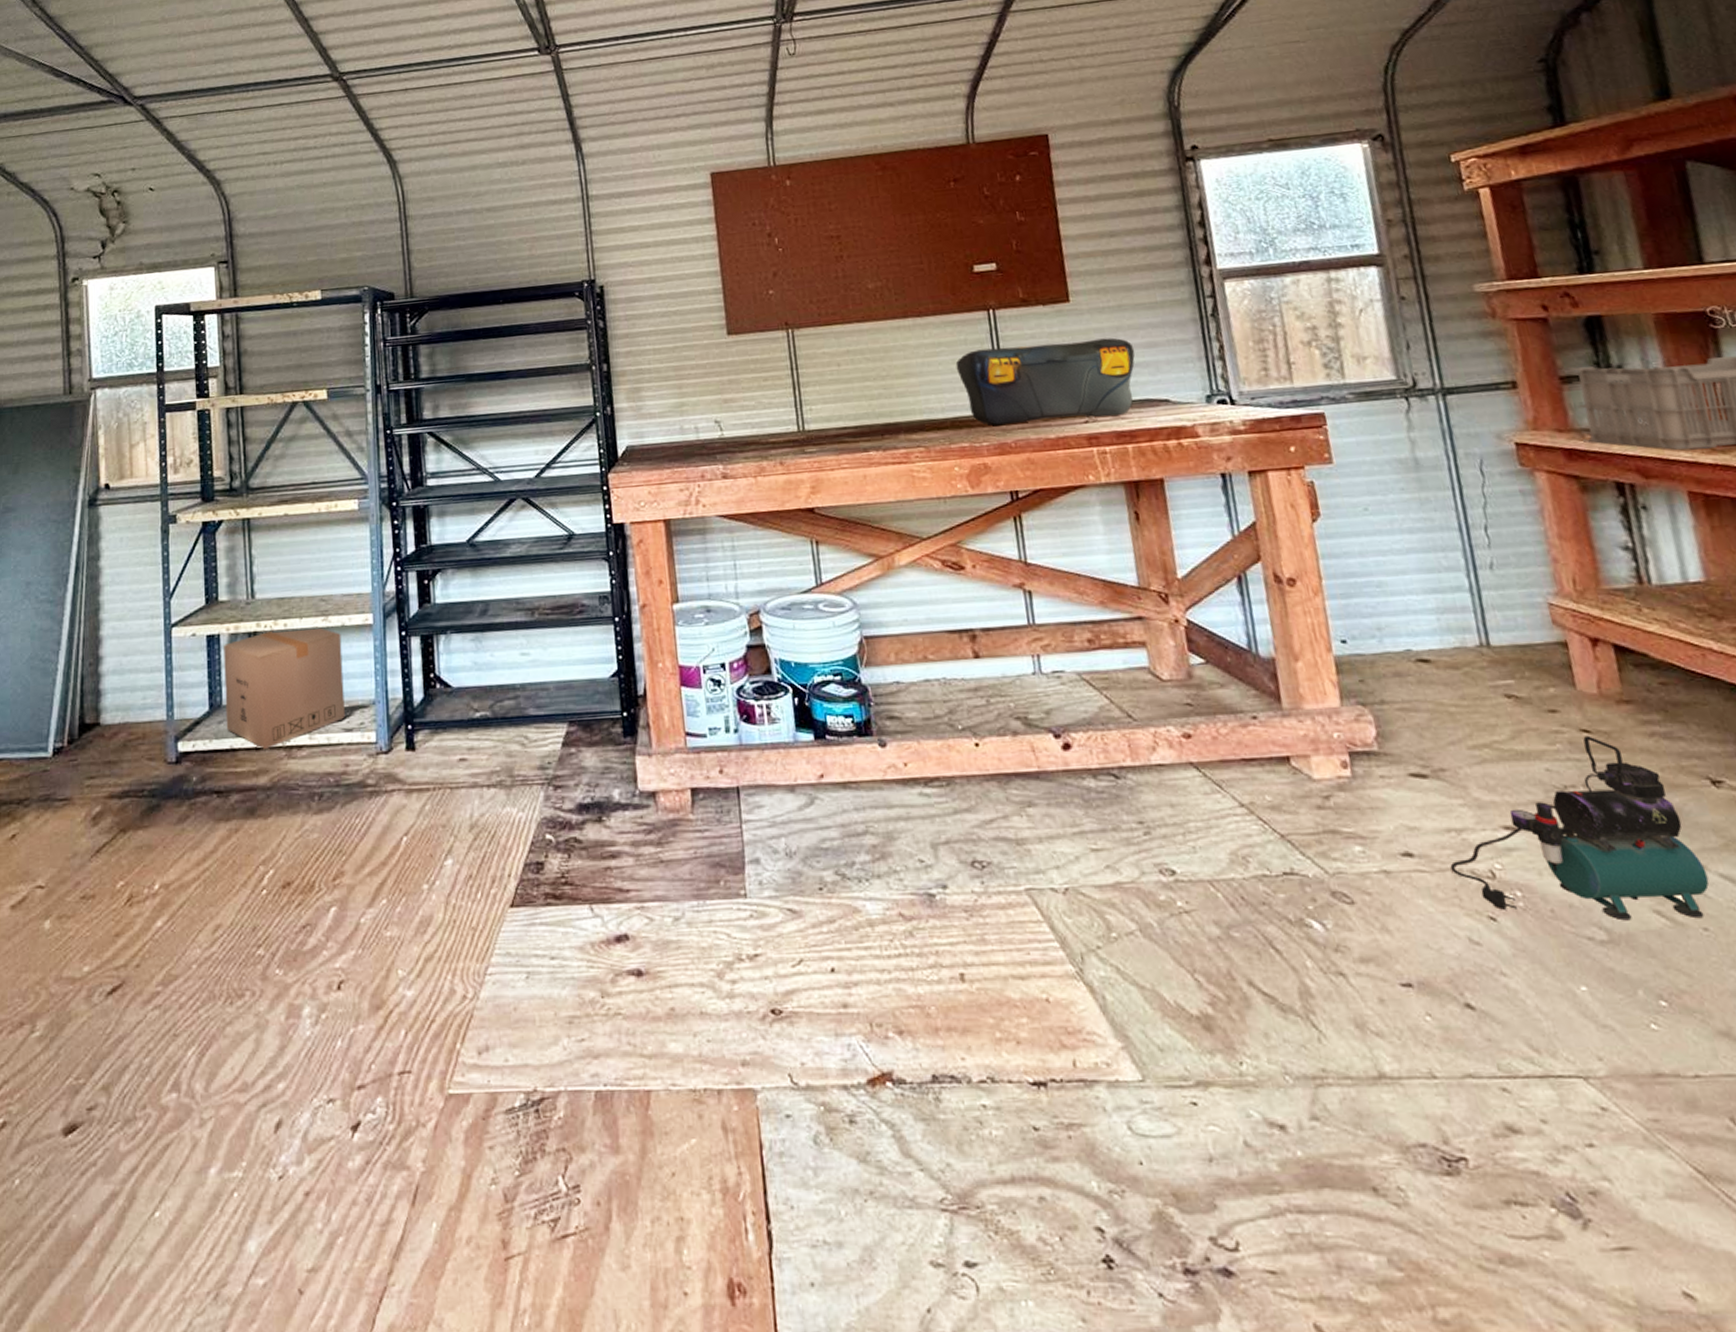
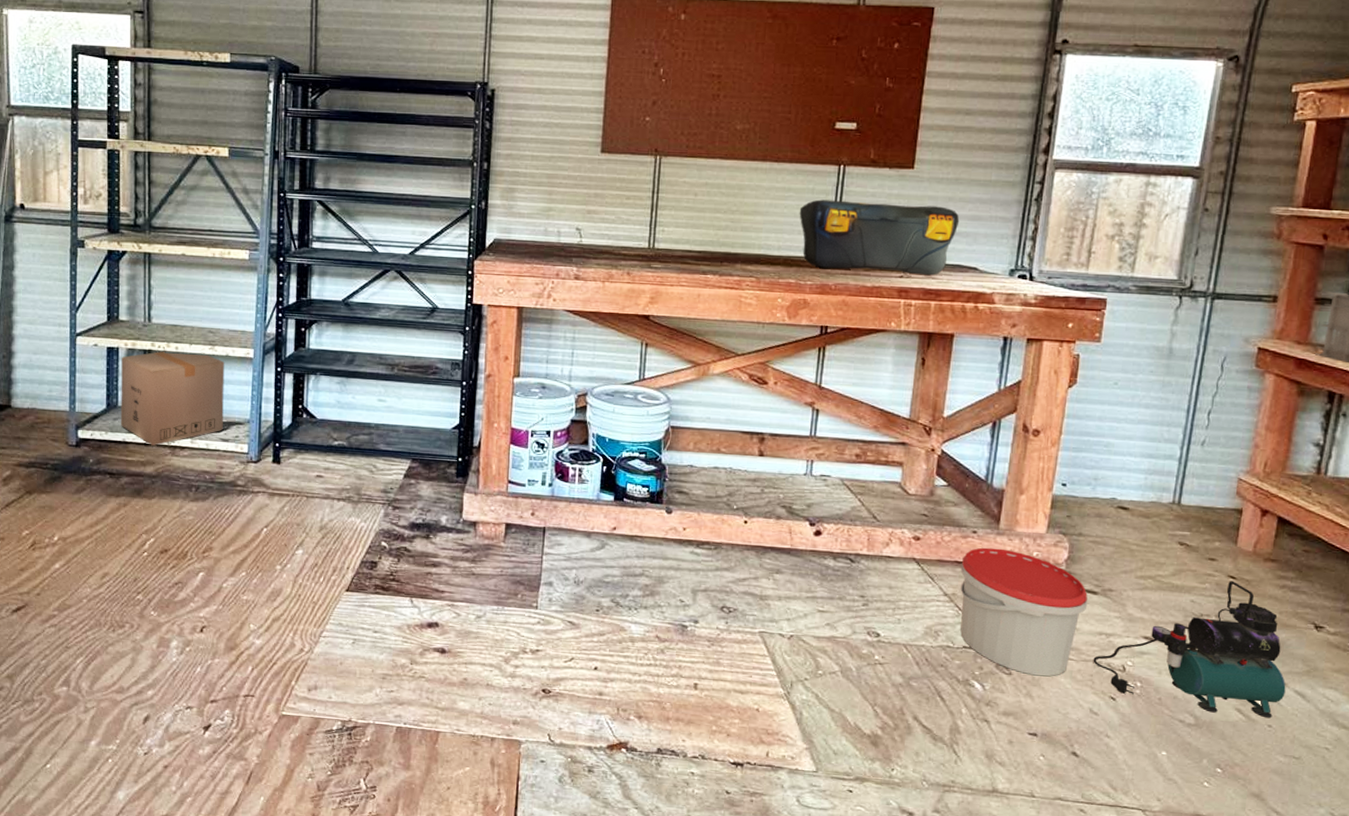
bucket: none [1249,734,1422,901] -> present [960,547,1088,677]

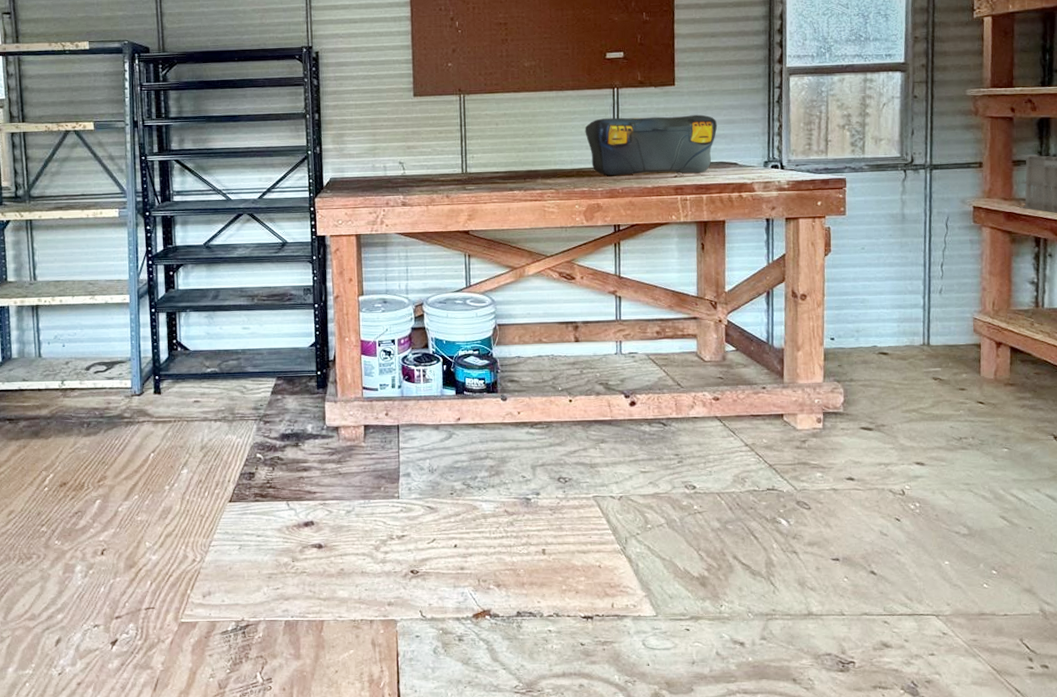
cardboard box: present [120,351,225,446] -> none [12,303,108,391]
bucket: present [960,547,1088,677] -> none [756,400,866,508]
air compressor: present [1093,581,1286,718] -> none [877,406,1039,522]

